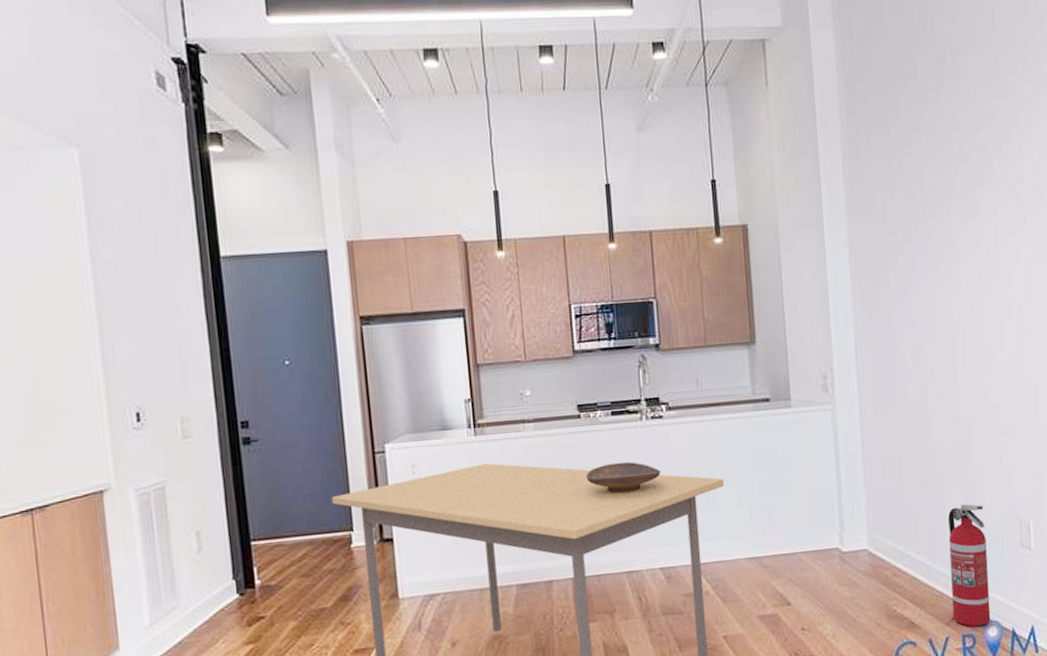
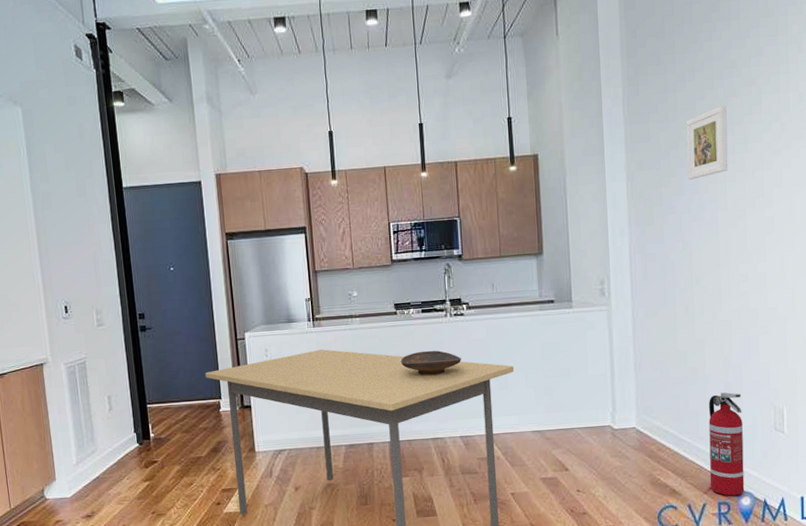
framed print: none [913,173,961,257] -> present [686,105,728,180]

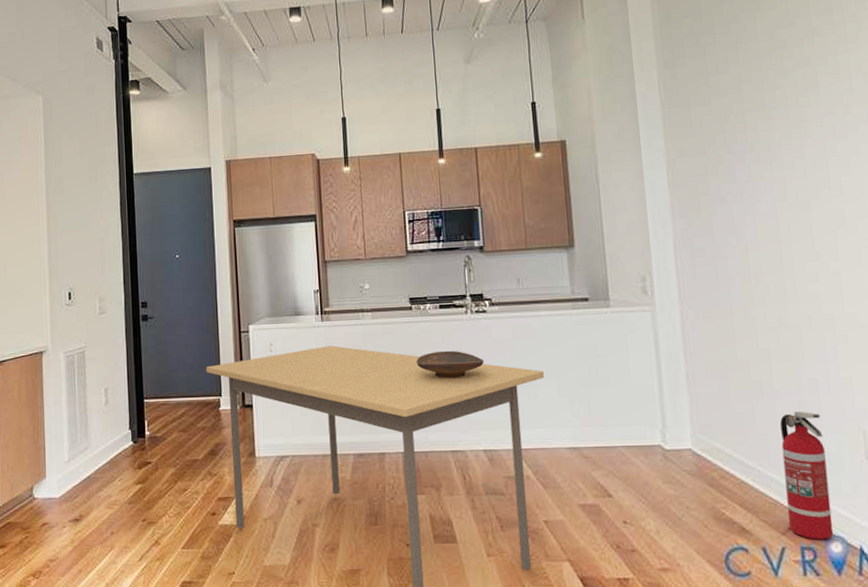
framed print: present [686,105,728,180] -> none [732,87,785,167]

